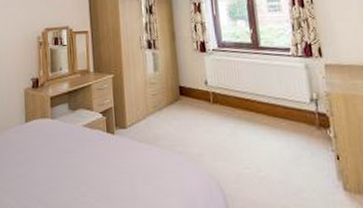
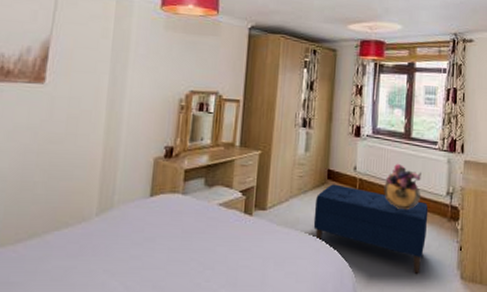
bench: none [171,99,296,186] -> present [313,184,429,274]
bouquet: none [239,73,282,121] -> present [383,163,422,211]

